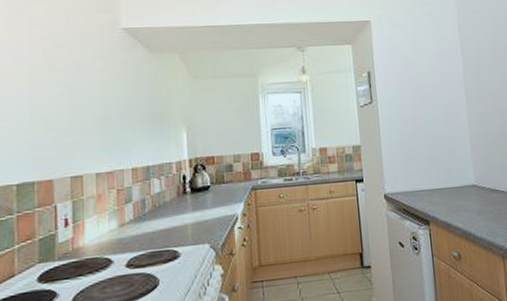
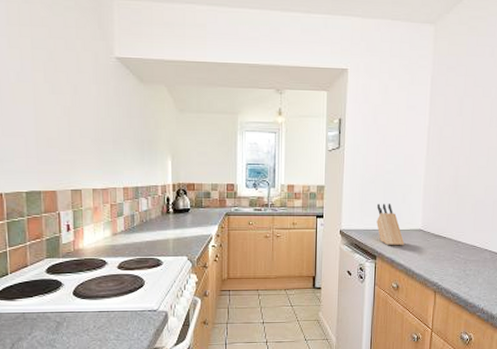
knife block: none [422,158,459,207] -> present [376,203,405,246]

